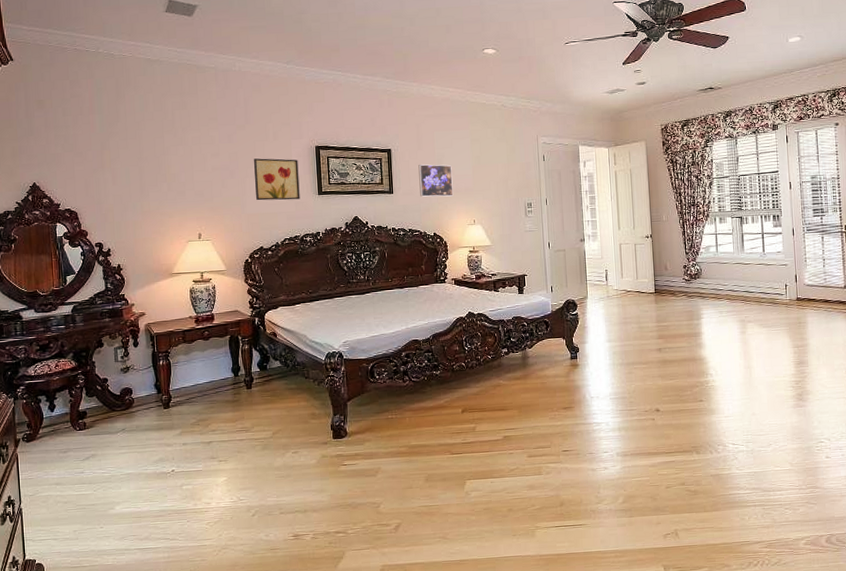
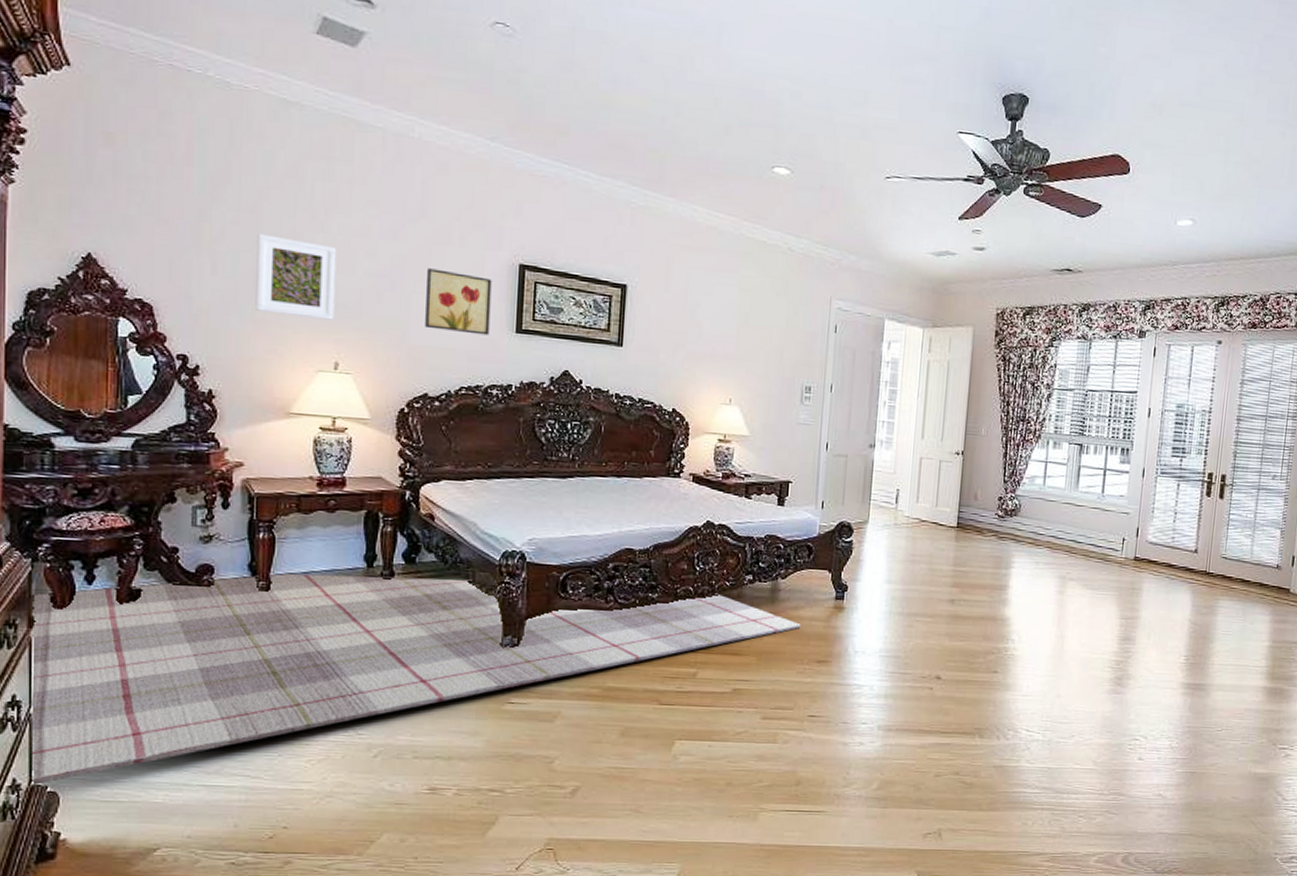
rug: none [15,365,548,561] -> present [31,573,801,786]
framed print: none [140,152,195,206] -> present [255,234,337,320]
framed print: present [418,164,454,197] -> none [660,312,709,362]

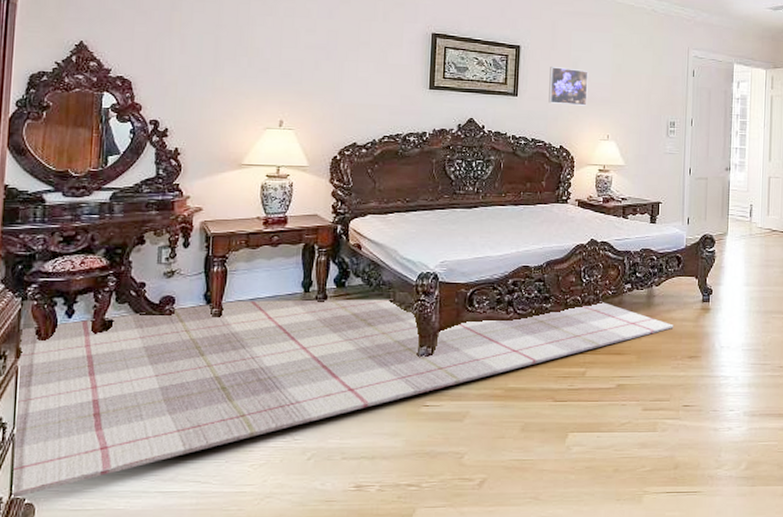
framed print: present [255,234,337,320] -> none [215,19,283,86]
wall art: present [425,268,492,336] -> none [355,40,410,93]
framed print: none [660,312,709,362] -> present [548,67,588,106]

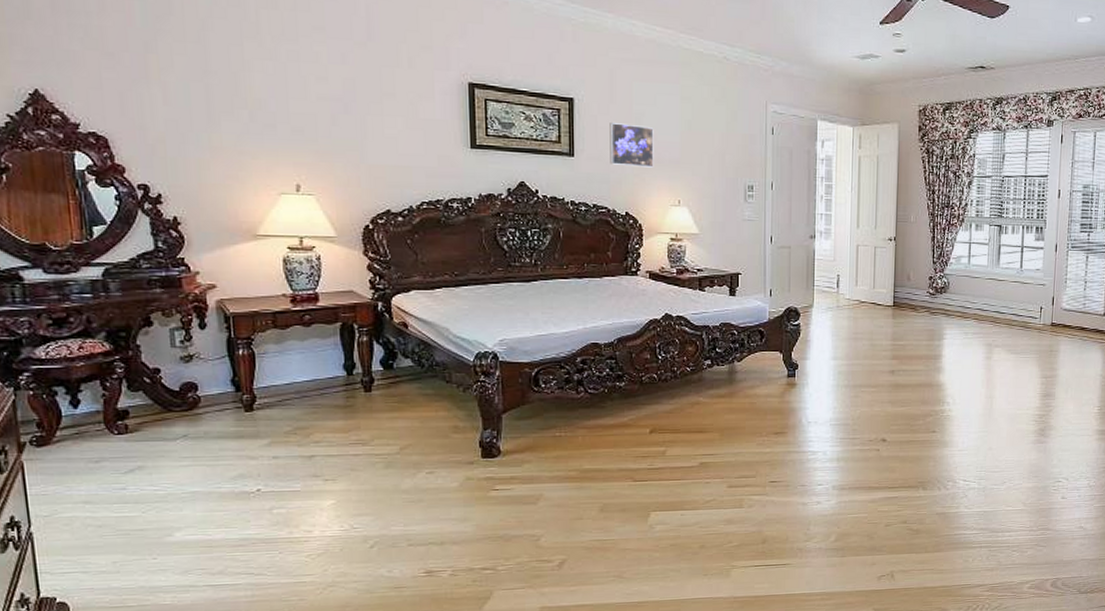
rug: present [12,299,674,499] -> none [17,378,758,599]

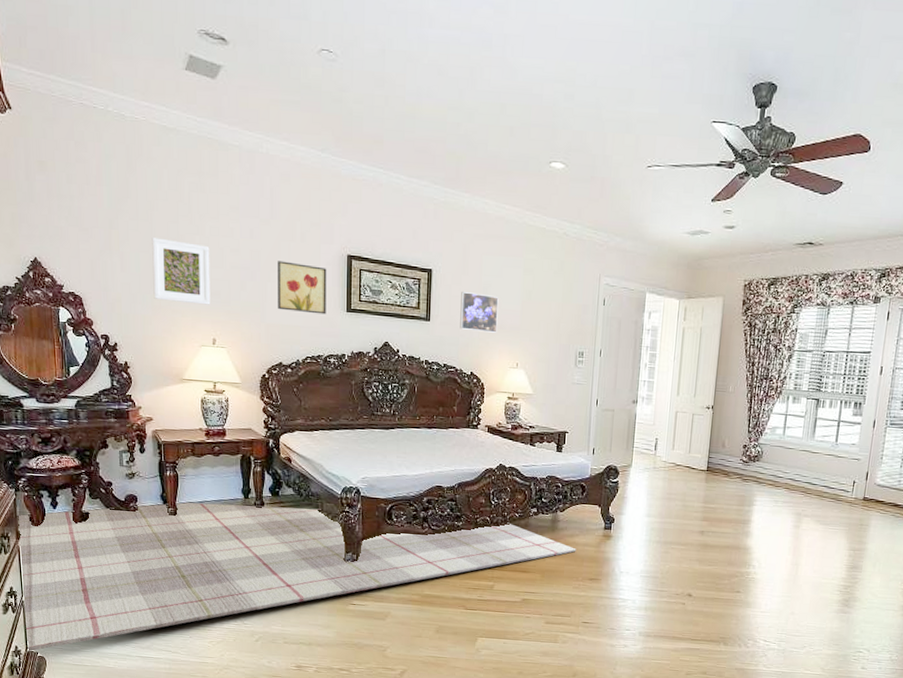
rug: none [17,378,758,599] -> present [16,502,576,652]
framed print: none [206,64,292,144] -> present [152,238,211,305]
wall art: none [379,90,445,152] -> present [278,261,327,315]

